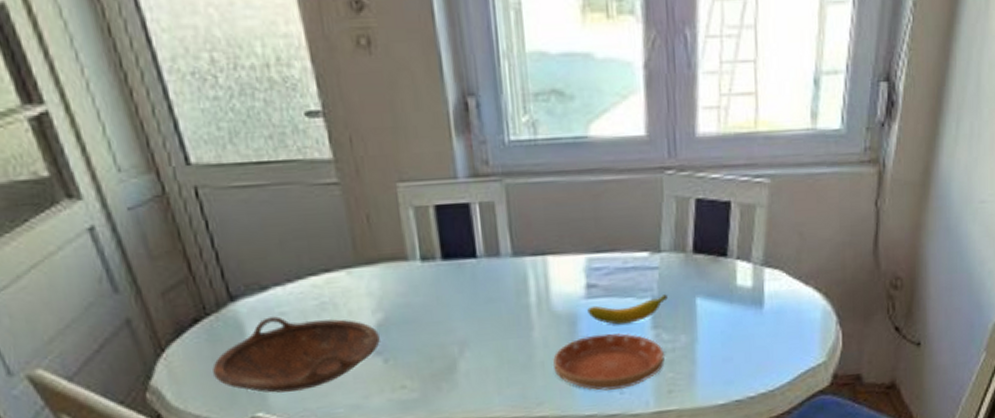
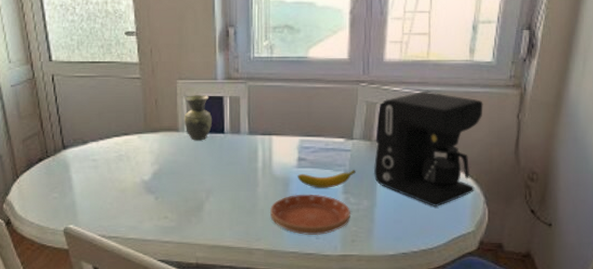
bowl: present [212,316,380,393] -> none [46,162,154,213]
vase: none [411,203,458,272] -> present [184,95,213,141]
coffee maker: none [691,175,832,335] -> present [373,91,483,206]

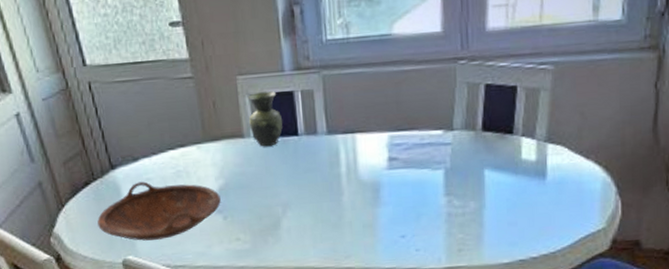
bowl: none [46,162,154,213] -> present [97,181,221,241]
saucer: present [269,194,351,236] -> none [358,199,456,248]
banana: present [297,170,356,188] -> none [389,166,459,192]
coffee maker: present [373,91,483,206] -> none [479,63,612,203]

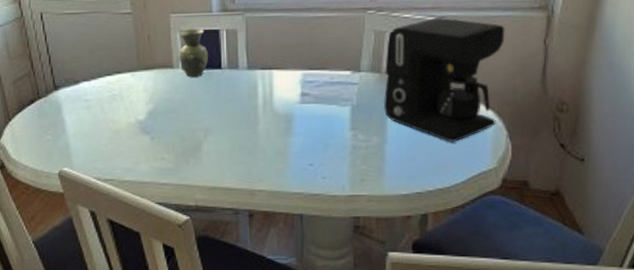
bowl: present [97,181,221,241] -> none [39,102,149,155]
coffee maker: none [479,63,612,203] -> present [383,16,505,142]

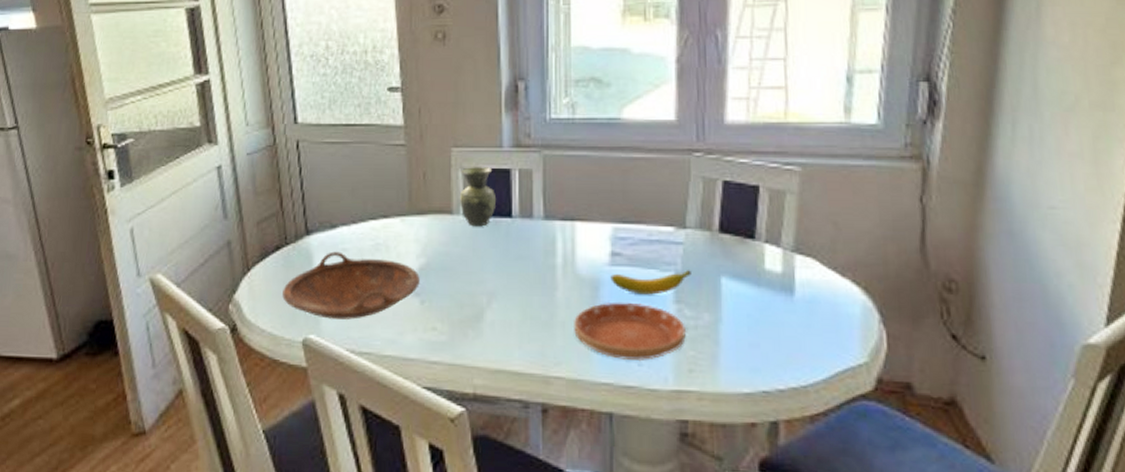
bowl: none [39,102,149,155] -> present [282,251,420,320]
saucer: none [271,131,360,176] -> present [573,302,687,362]
banana: none [301,104,364,125] -> present [610,270,691,295]
coffee maker: present [383,16,505,142] -> none [715,163,869,325]

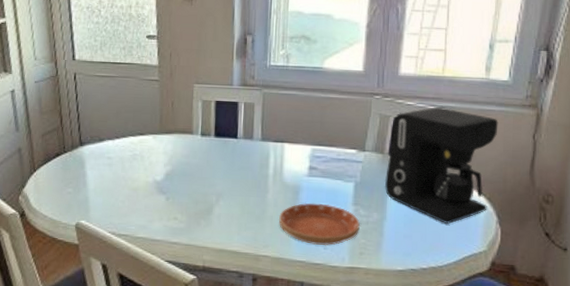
bowl: present [282,251,420,320] -> none [61,159,166,210]
vase: present [460,167,497,227] -> none [199,99,227,144]
banana: present [610,270,691,295] -> none [308,182,367,199]
coffee maker: none [715,163,869,325] -> present [384,106,498,224]

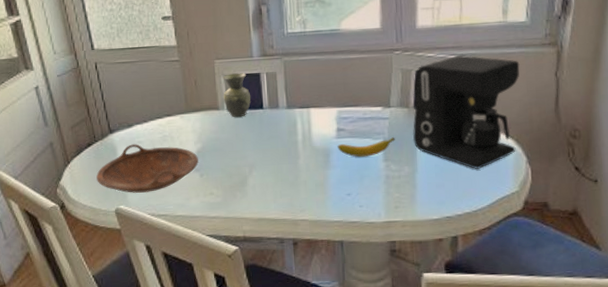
bowl: none [61,159,166,210] -> present [96,144,198,193]
vase: none [199,99,227,144] -> present [223,73,251,118]
saucer: present [278,203,361,246] -> none [312,163,393,204]
banana: none [308,182,367,199] -> present [337,137,395,157]

